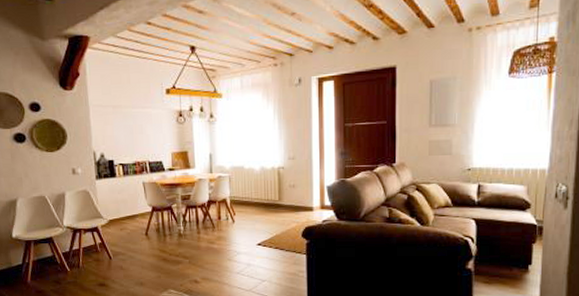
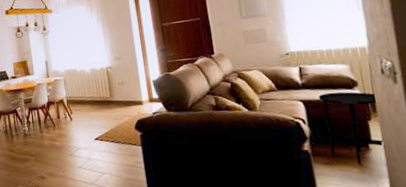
side table: none [491,212,545,285] -> present [318,91,385,164]

